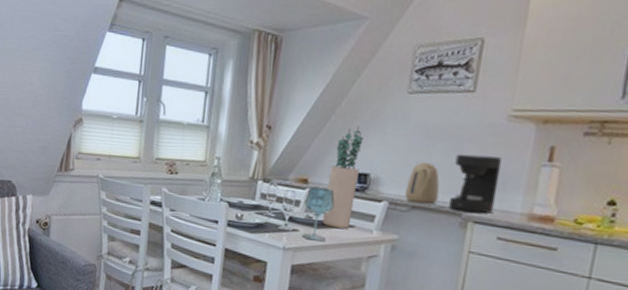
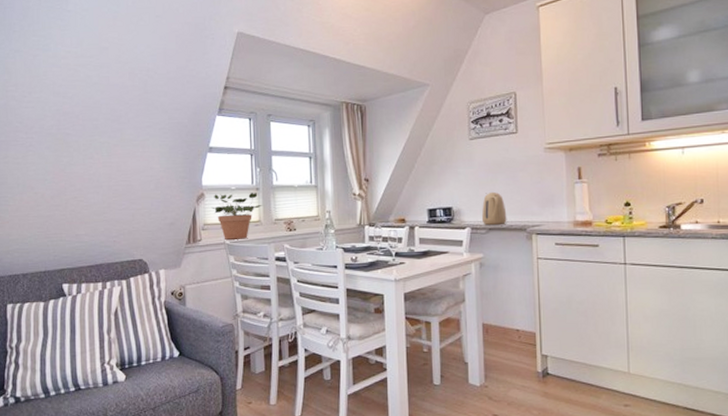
potted plant: none [89,121,144,175] -> present [212,192,262,240]
wine glass: present [301,186,335,242] -> none [405,224,430,270]
vase: present [322,125,364,230] -> none [421,169,445,257]
coffee maker: present [449,153,502,214] -> none [513,181,549,227]

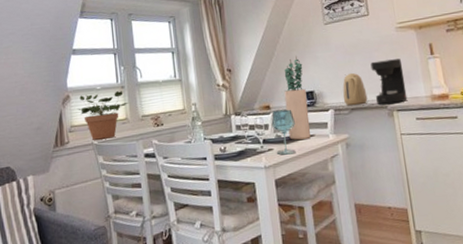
wine glass: none [405,224,430,270] -> present [271,109,296,155]
vase: none [421,169,445,257] -> present [284,55,311,141]
coffee maker: none [513,181,549,227] -> present [370,58,408,105]

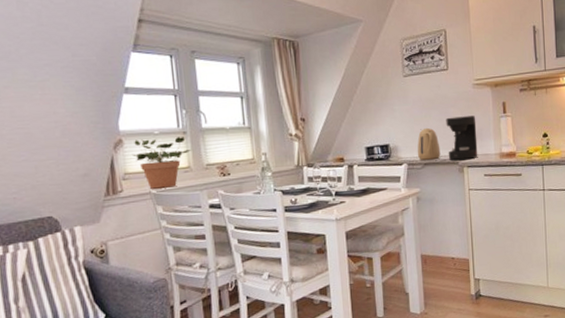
wine glass: present [271,109,296,155] -> none [344,162,369,208]
vase: present [284,55,311,141] -> none [359,107,384,194]

